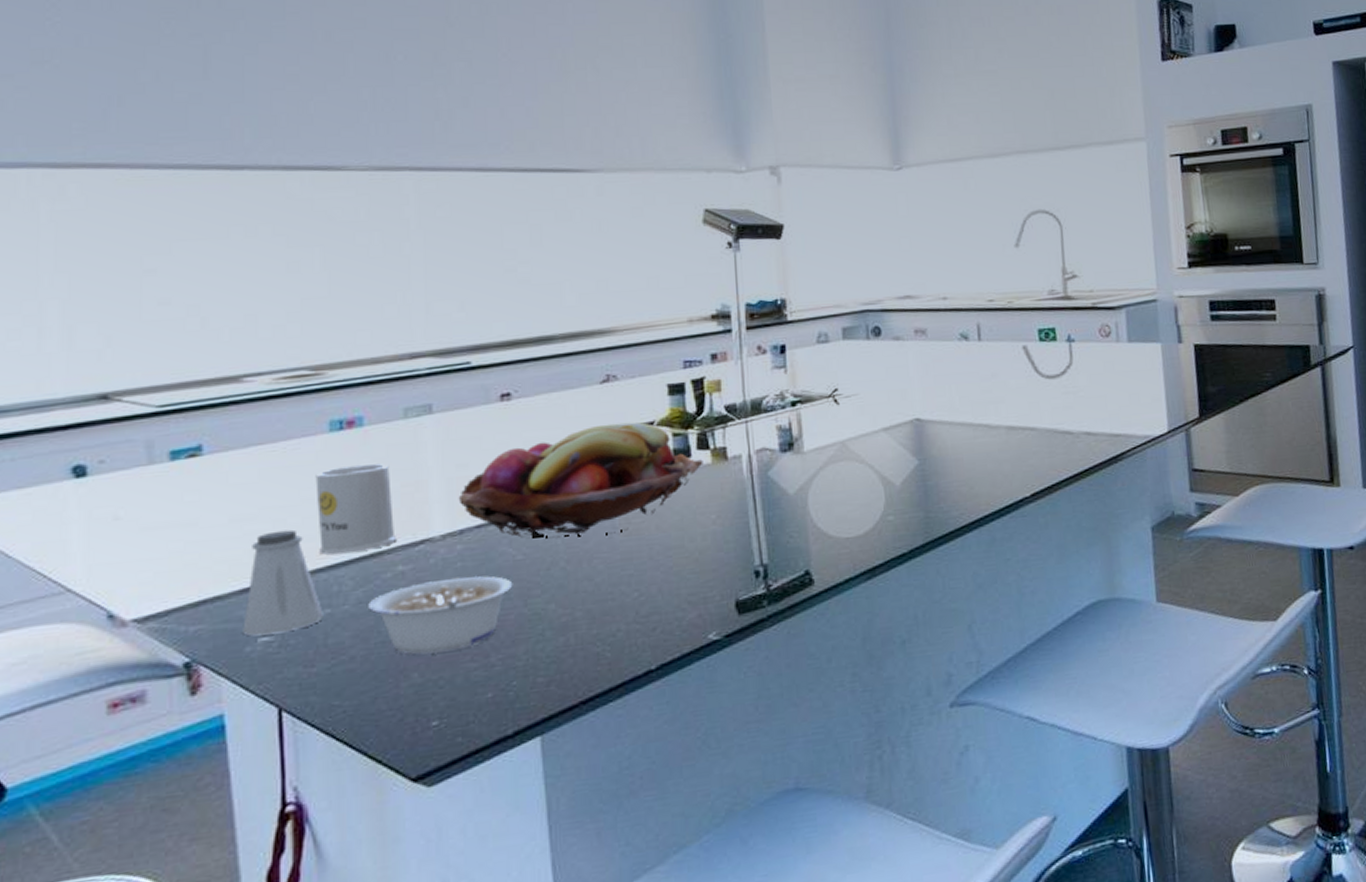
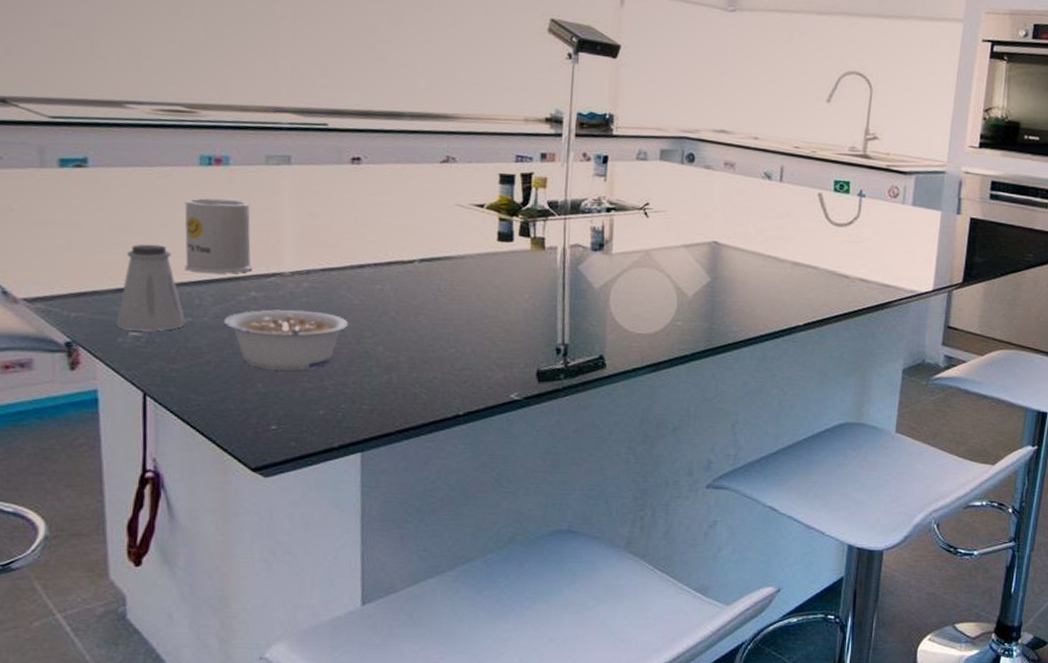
fruit basket: present [458,422,703,539] -> none [307,199,523,296]

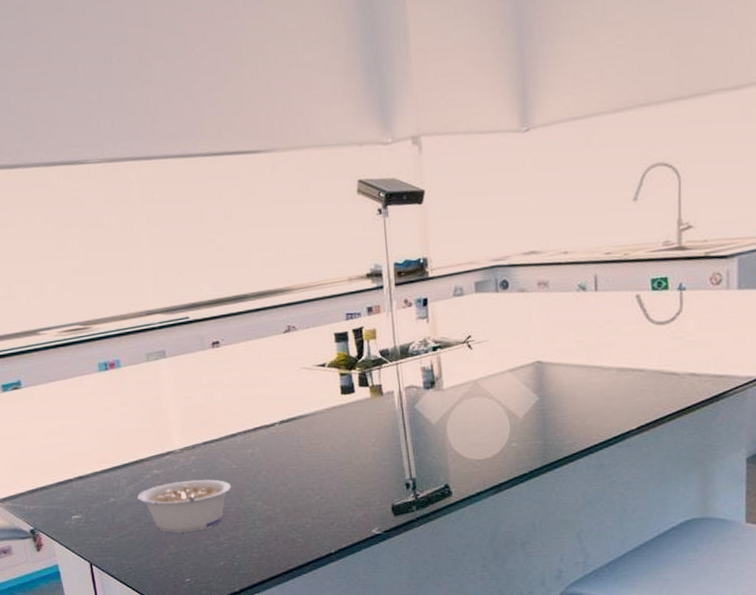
saltshaker: present [116,244,186,332] -> none [60,442,110,515]
mug: present [184,198,251,274] -> none [94,395,151,461]

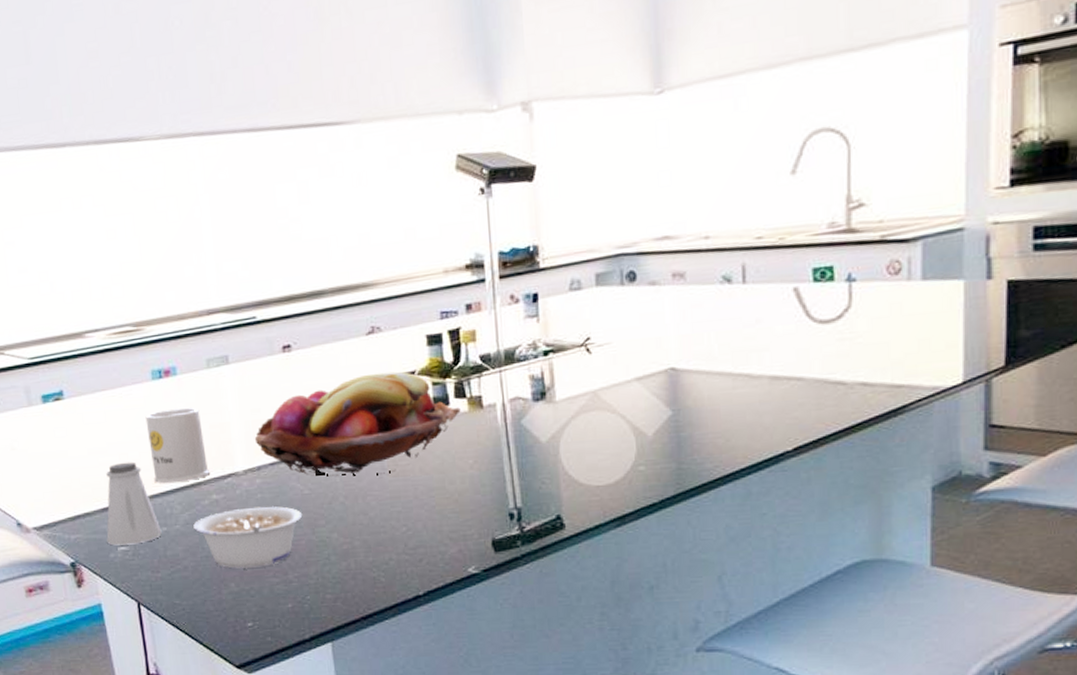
saltshaker: none [60,442,110,515] -> present [106,462,162,546]
mug: none [94,395,151,461] -> present [145,407,210,484]
fruit basket: none [189,364,364,454] -> present [254,371,461,476]

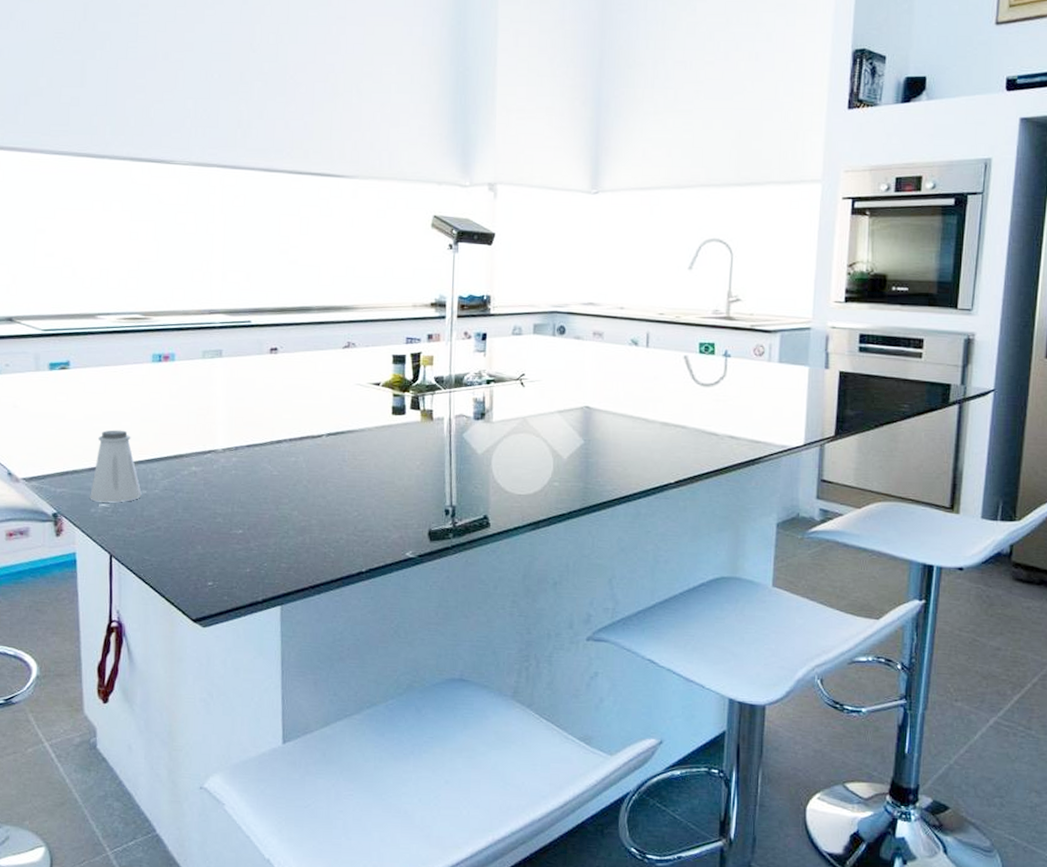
mug: present [145,407,210,484] -> none [141,389,192,453]
legume: present [193,506,303,569] -> none [171,481,270,534]
fruit basket: present [254,371,461,476] -> none [236,380,414,465]

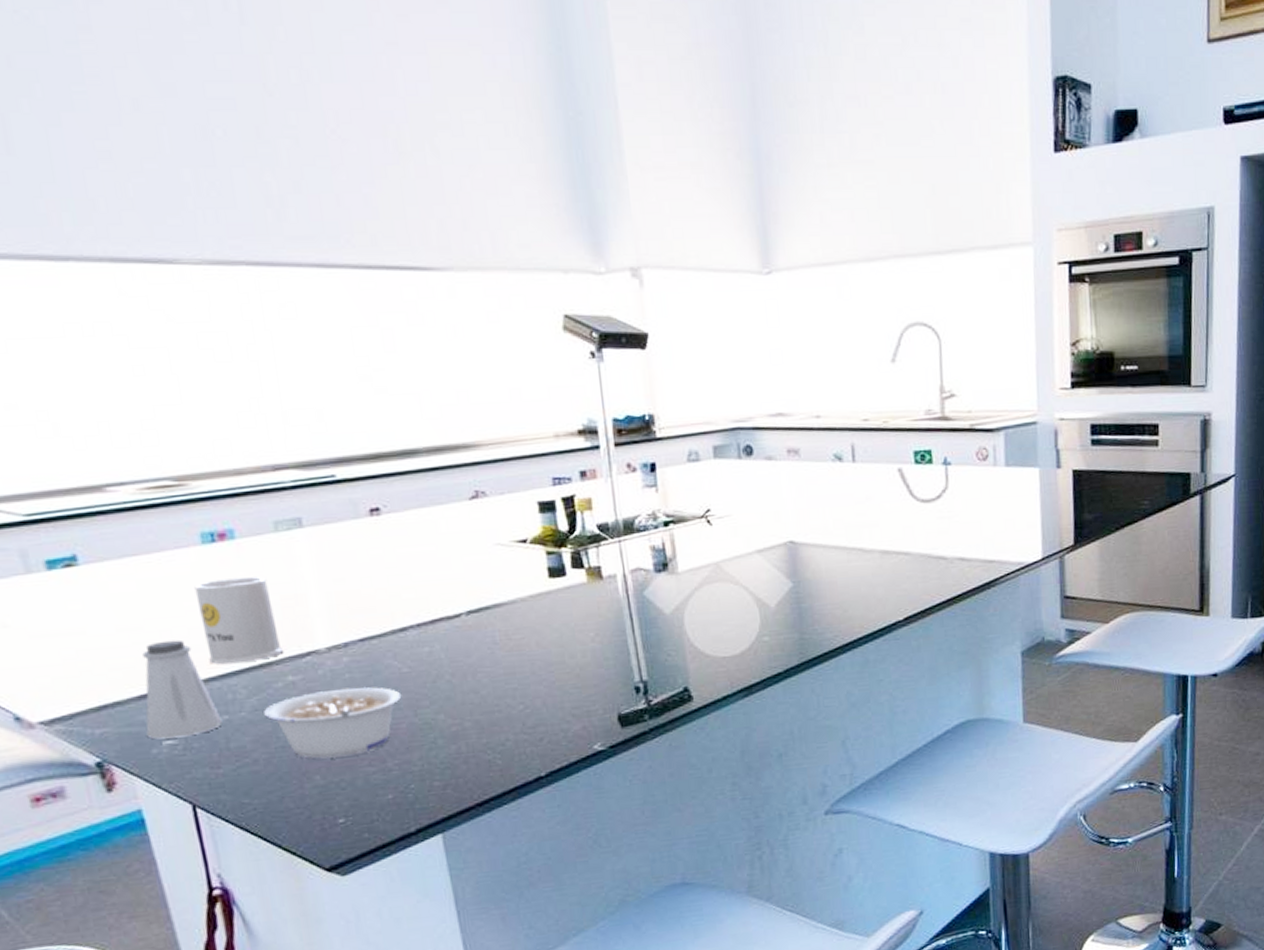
mug: none [141,389,192,453] -> present [194,576,283,665]
legume: none [171,481,270,534] -> present [264,686,402,759]

